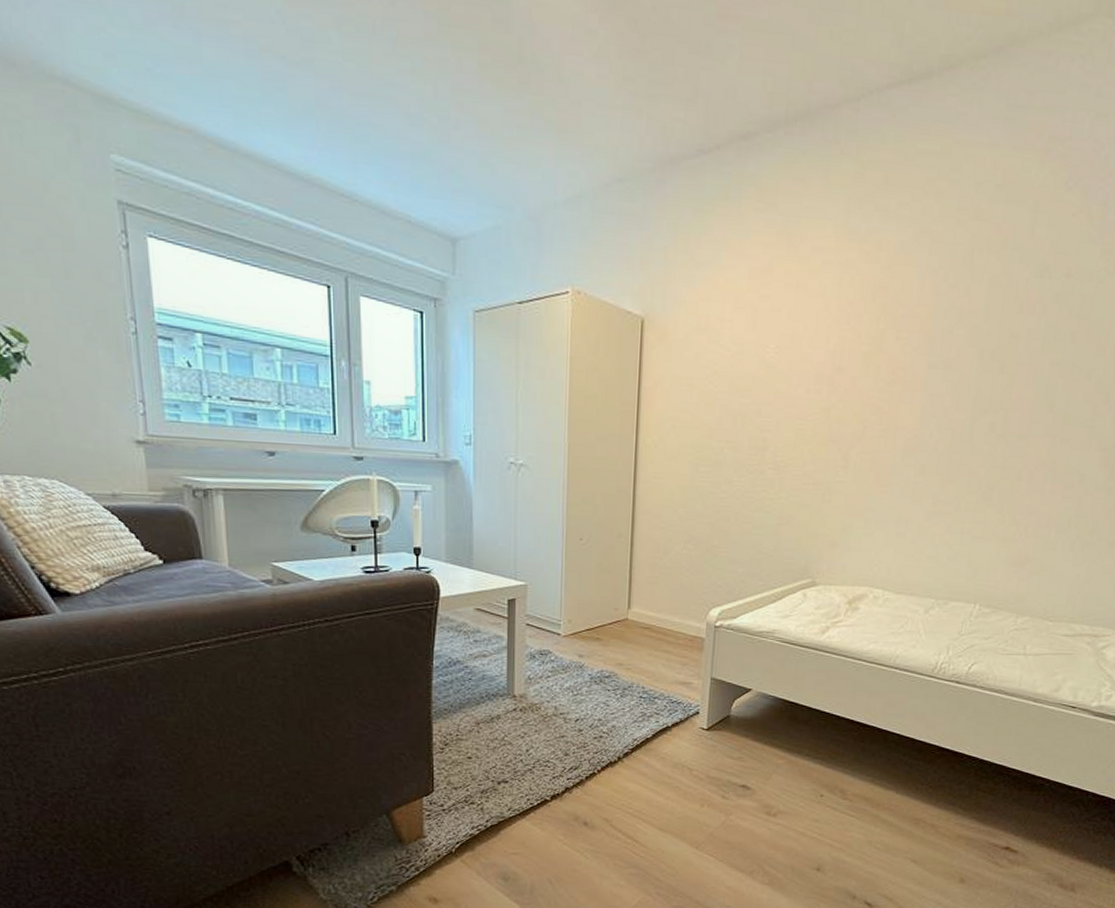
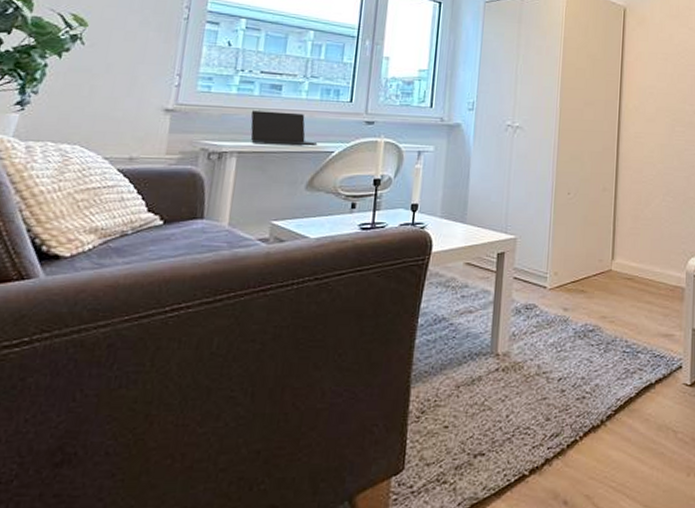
laptop: none [228,443,305,483] -> present [251,110,317,145]

